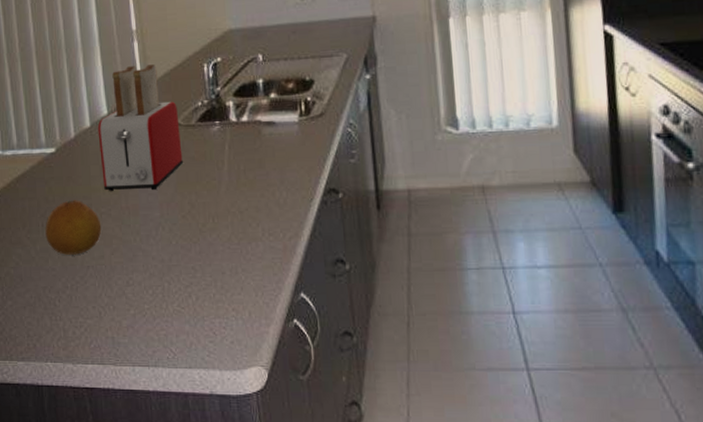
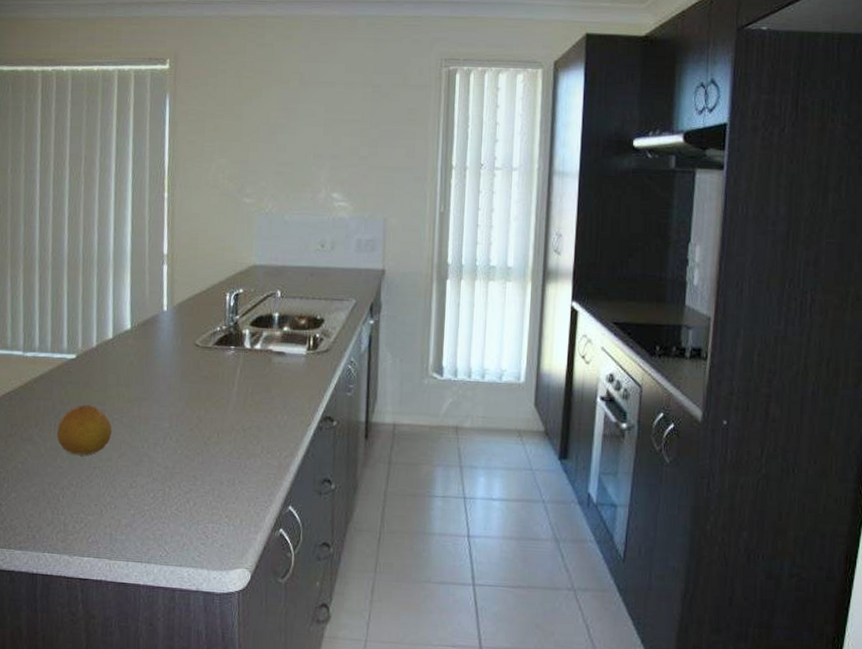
toaster: present [97,64,183,192] -> none [119,287,198,402]

